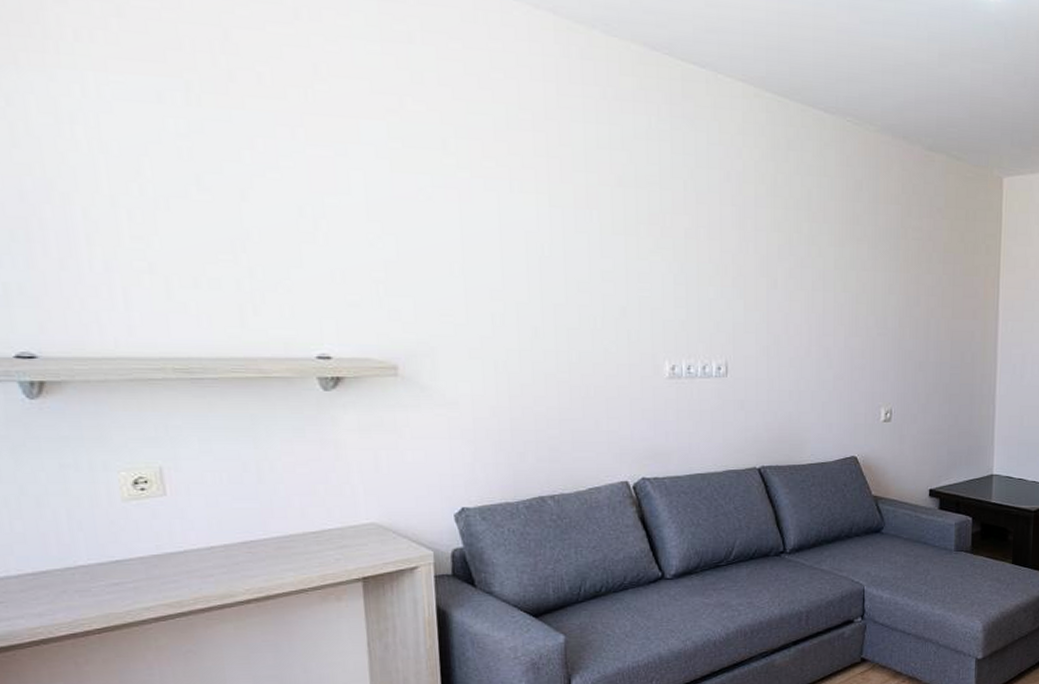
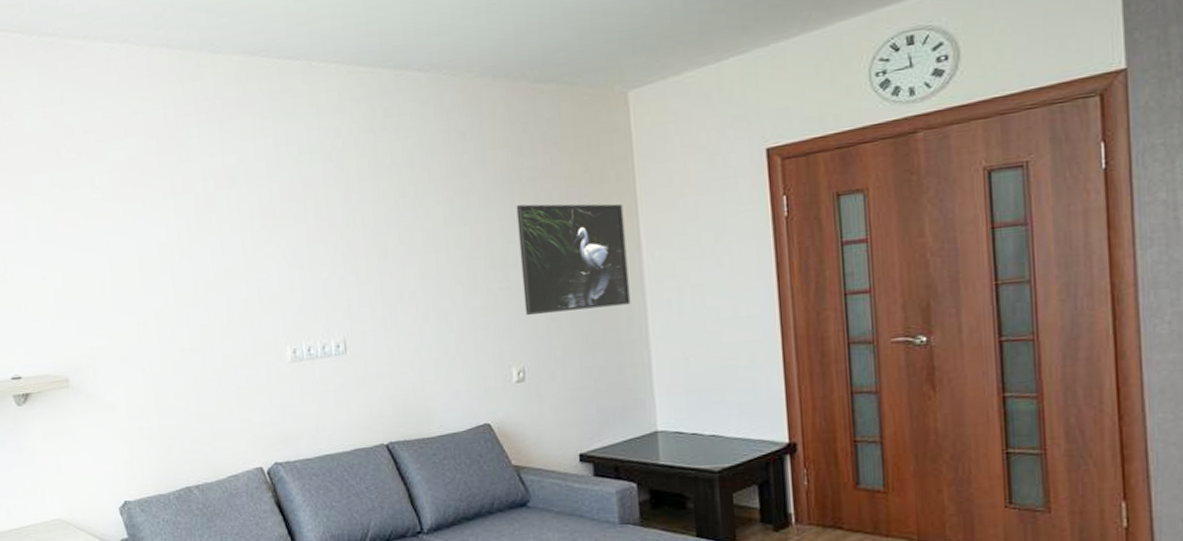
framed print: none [898,260,988,364] -> present [516,203,631,315]

